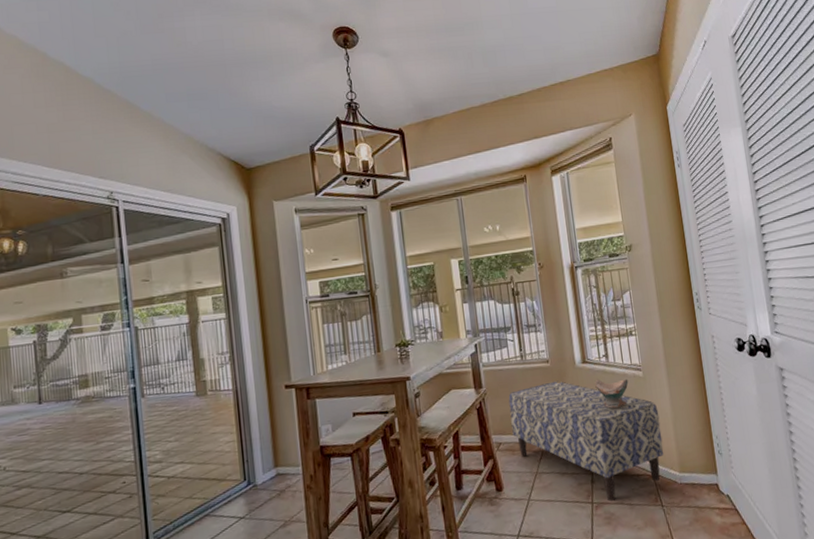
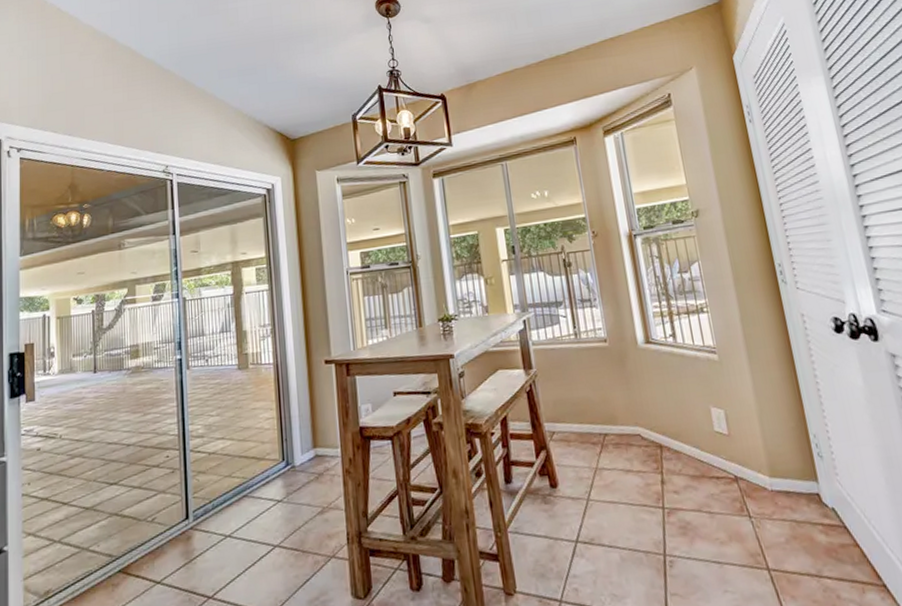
bench: present [508,380,664,501] -> none [562,363,749,507]
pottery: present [595,378,629,409] -> none [661,362,701,397]

